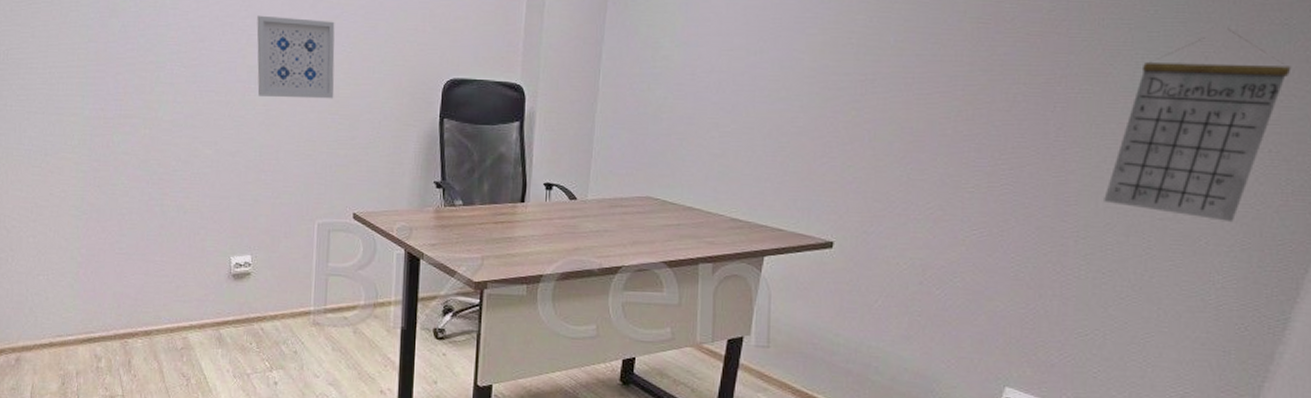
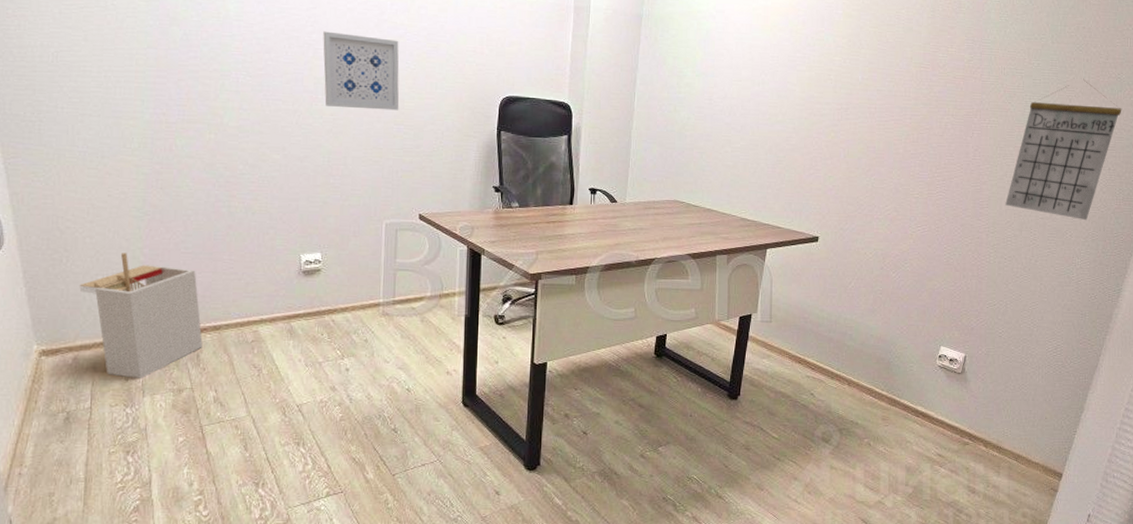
storage bin: none [22,253,134,383] -> present [79,253,203,378]

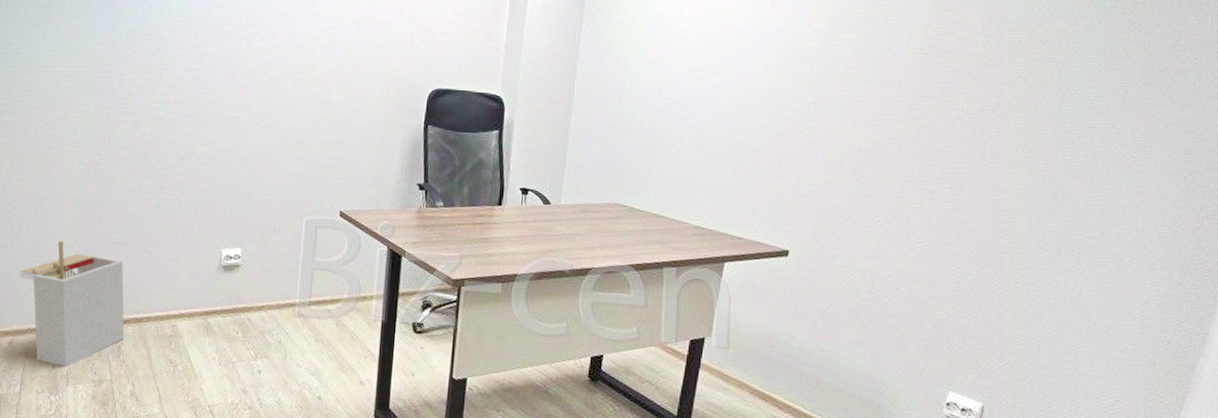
wall art: present [323,31,399,111] -> none [254,25,329,104]
calendar: present [1005,78,1122,221] -> none [1036,65,1202,243]

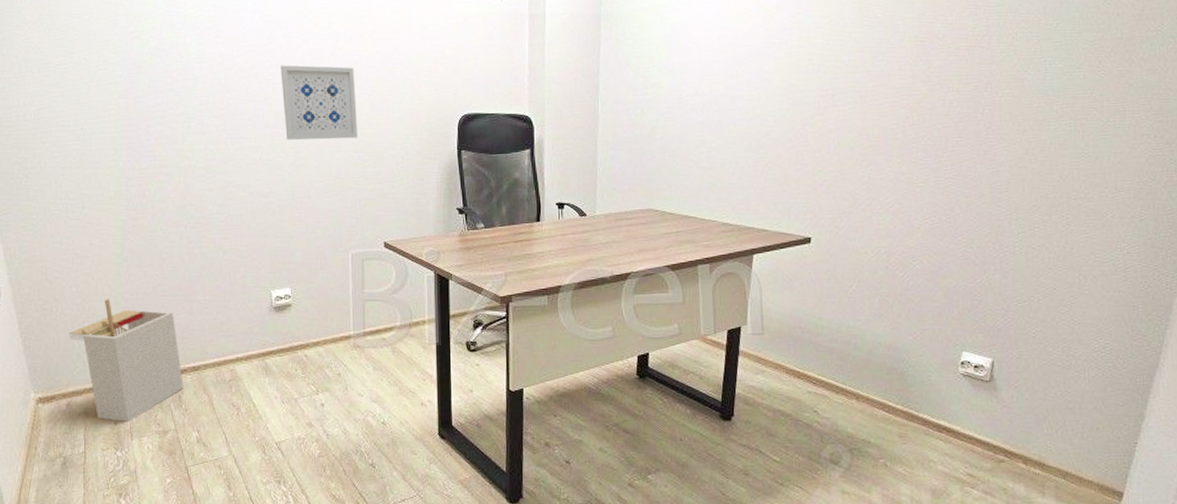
wall art: none [254,25,329,104] -> present [280,65,358,140]

